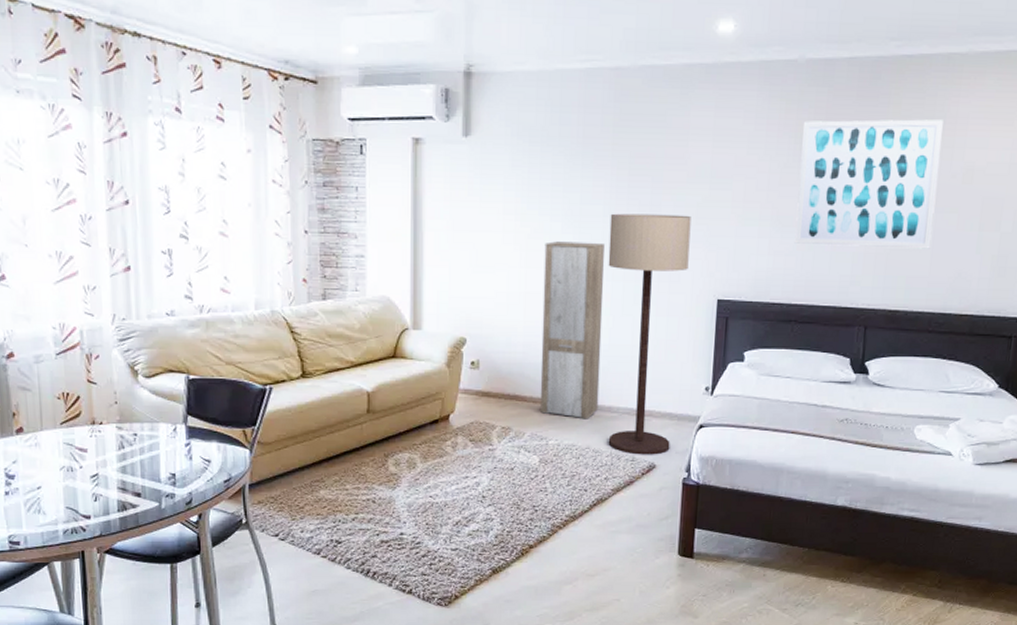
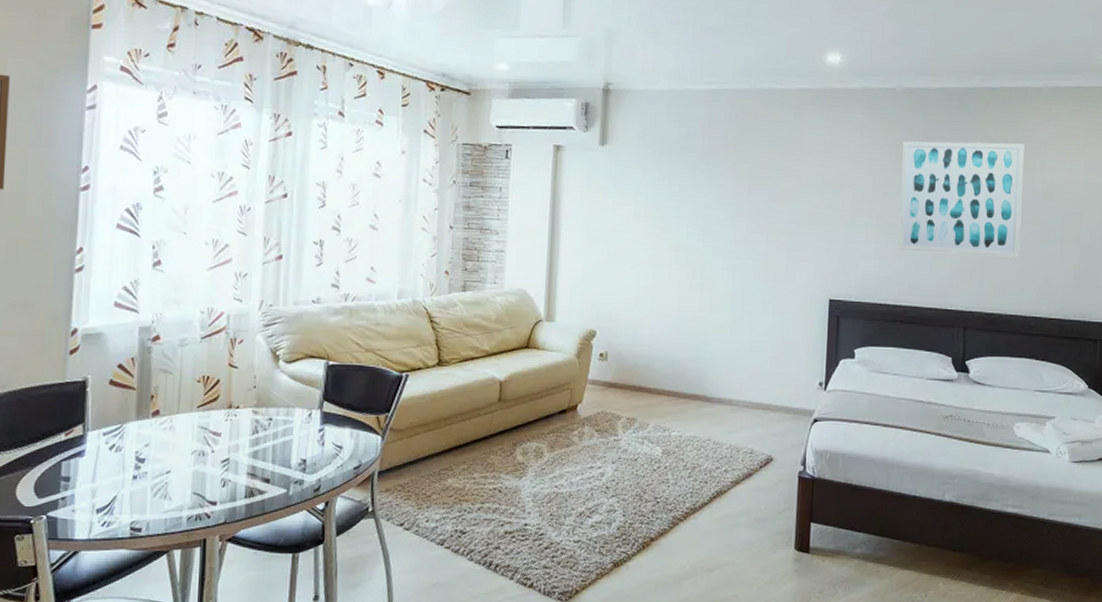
cabinet: present [539,241,605,420] -> none [663,242,726,412]
floor lamp: present [608,213,691,455] -> none [728,218,805,448]

